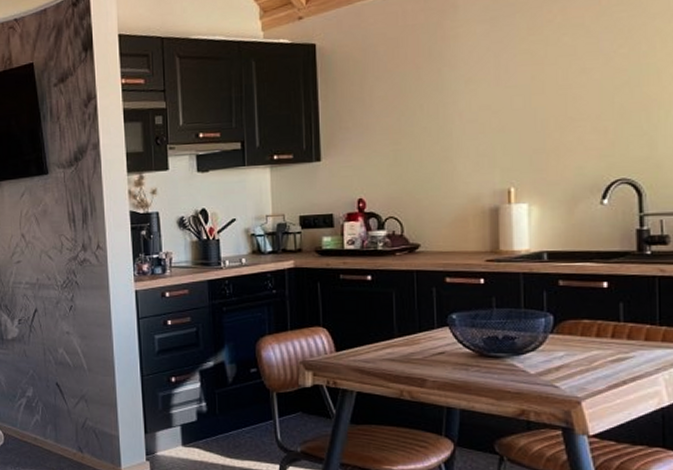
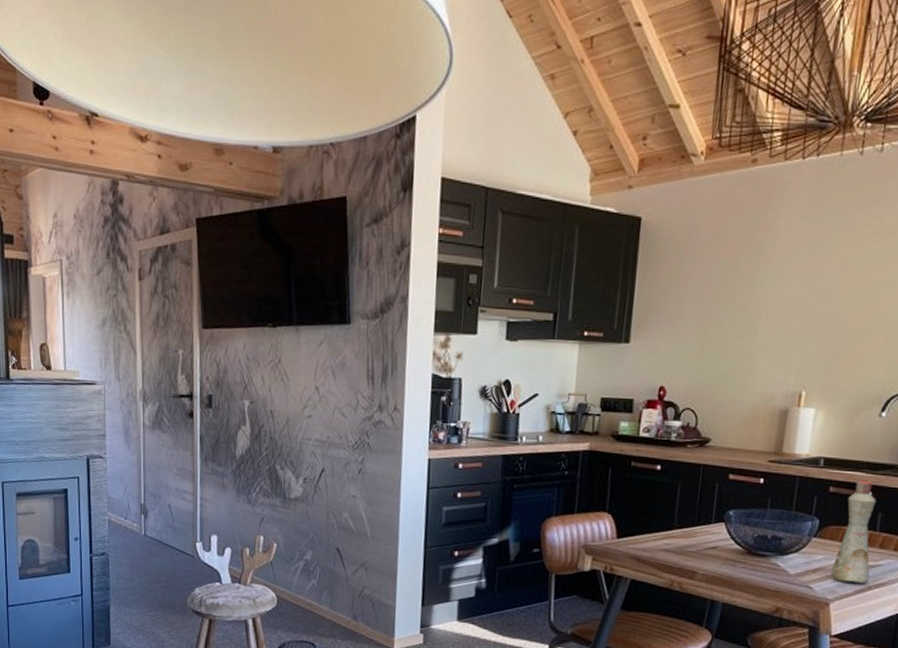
bottle: none [576,268,623,379] -> present [830,478,876,584]

